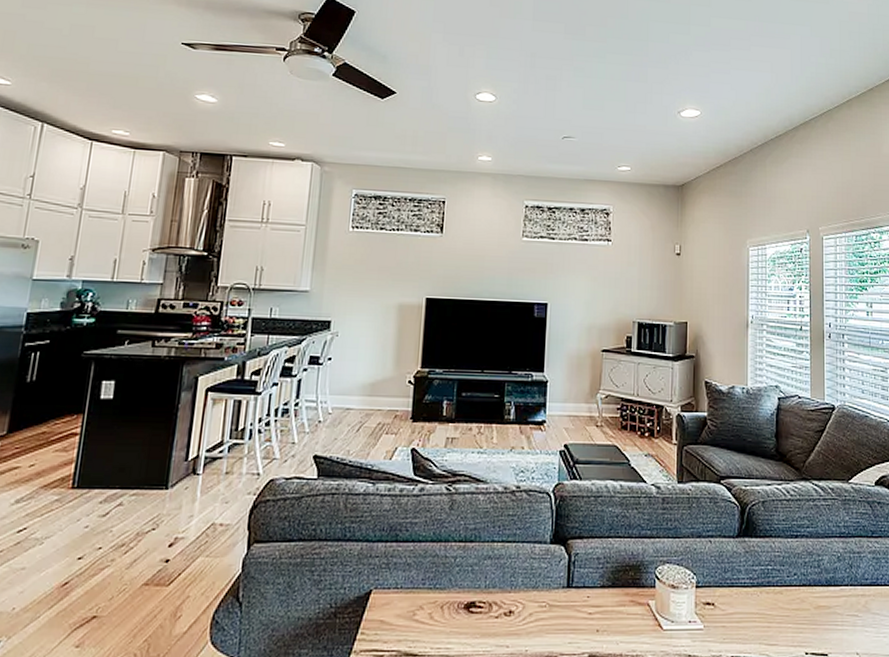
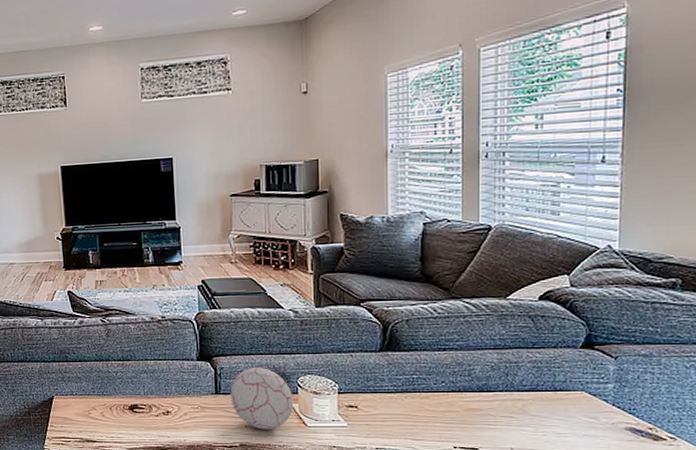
decorative ball: none [583,553,651,635] -> present [230,367,294,430]

